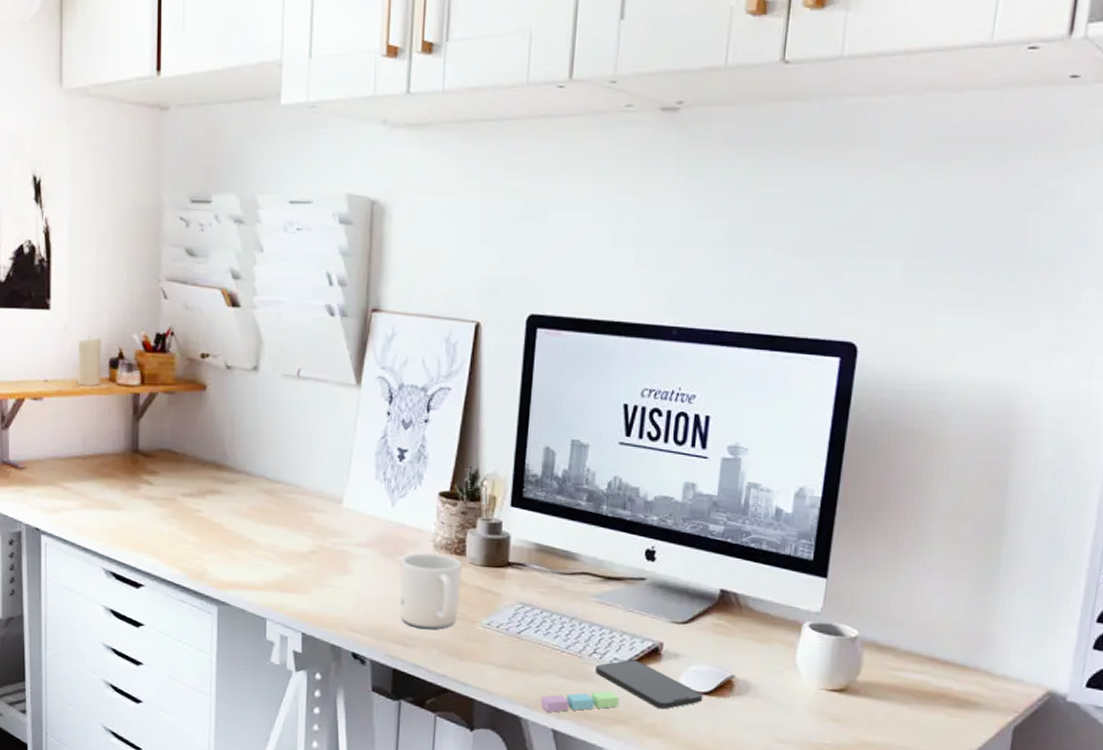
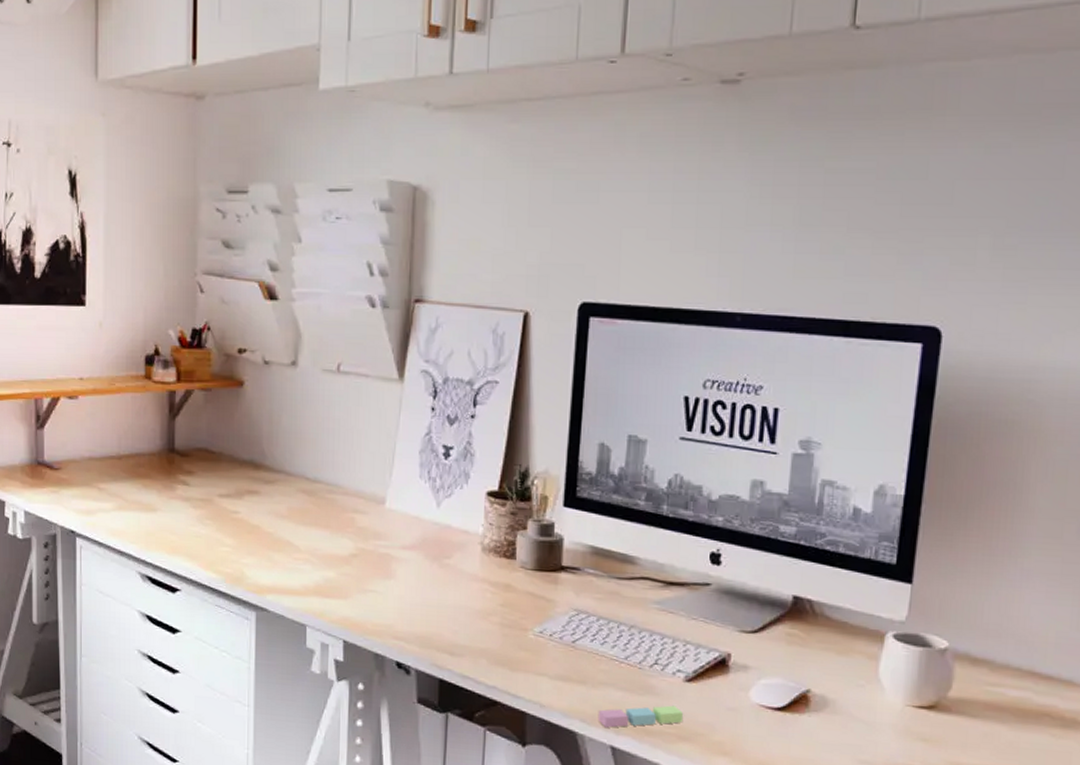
candle: present [76,335,101,387] -> none [112,332,137,385]
mug: present [399,552,463,629] -> none [445,556,513,637]
phone: present [596,660,703,709] -> none [657,672,776,726]

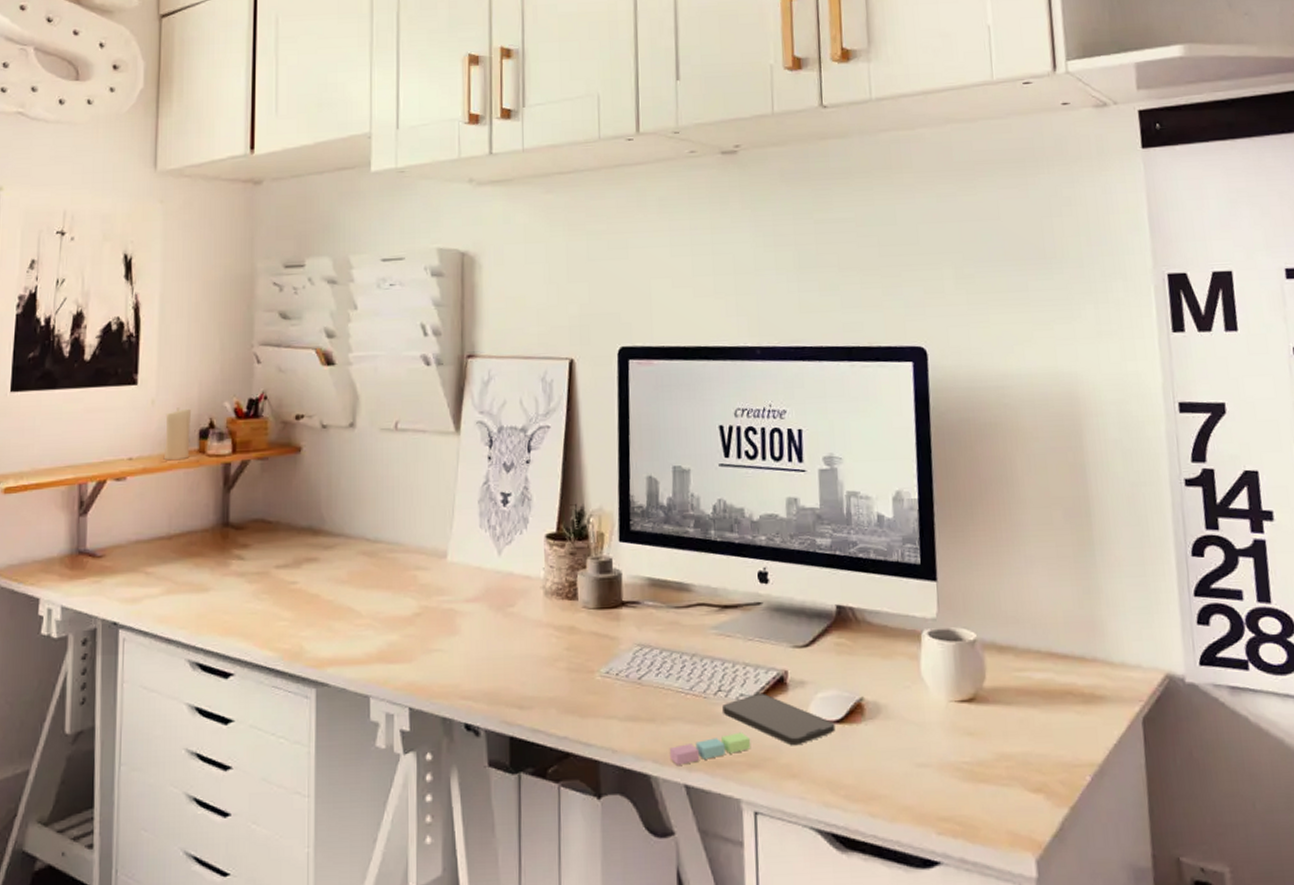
candle: none [112,332,137,385] -> present [163,407,191,461]
phone: none [657,672,776,726] -> present [722,694,836,746]

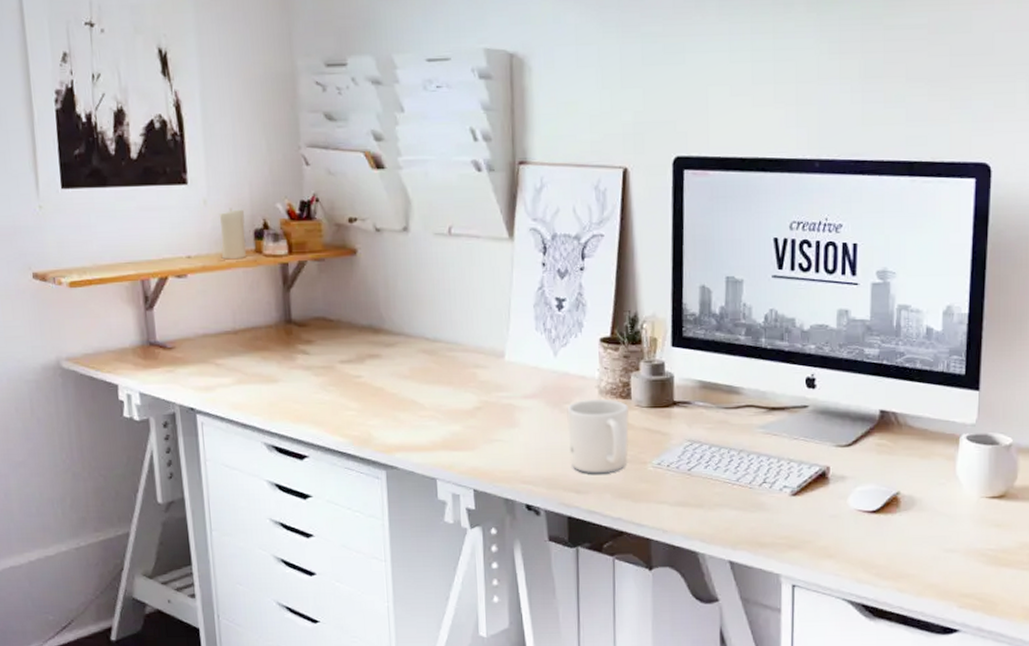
mug: none [510,600,576,686] -> present [567,398,630,474]
sticky notes: present [669,732,751,765] -> none [715,518,792,545]
phone: present [722,694,836,746] -> none [767,486,872,531]

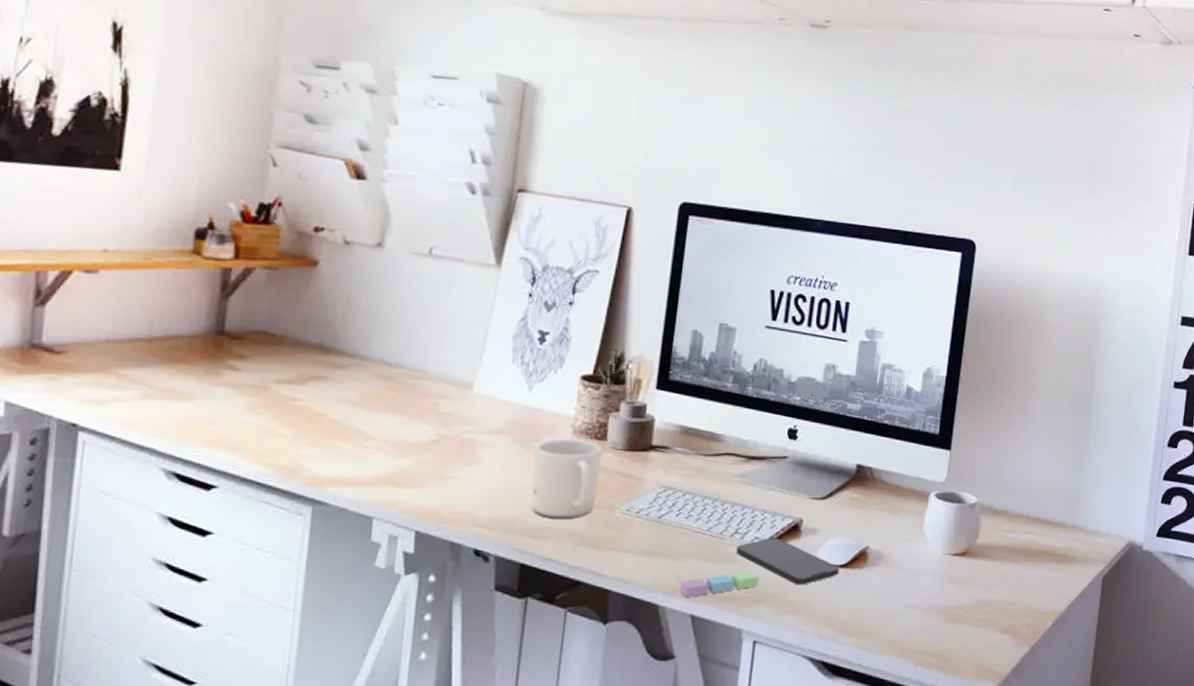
candle: present [219,208,247,260] -> none [147,202,186,260]
sticky notes: none [715,518,792,545] -> present [679,571,760,597]
phone: none [767,486,872,531] -> present [736,538,840,585]

